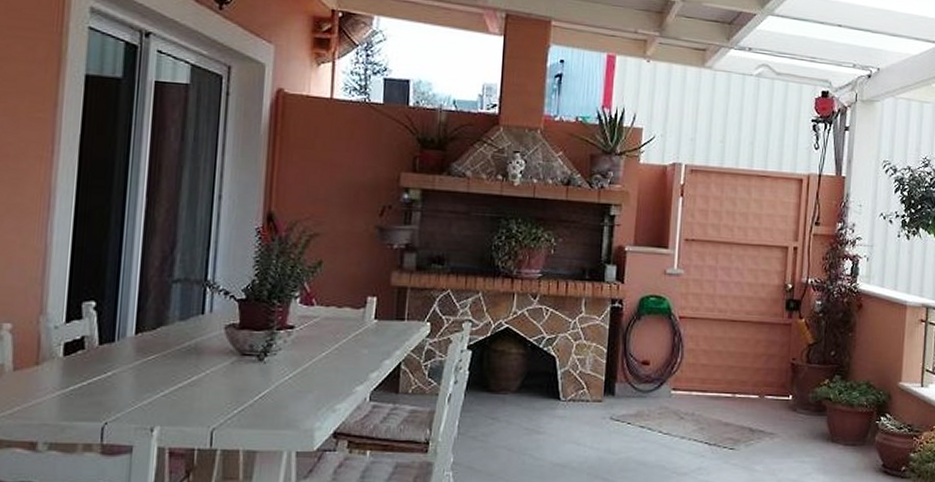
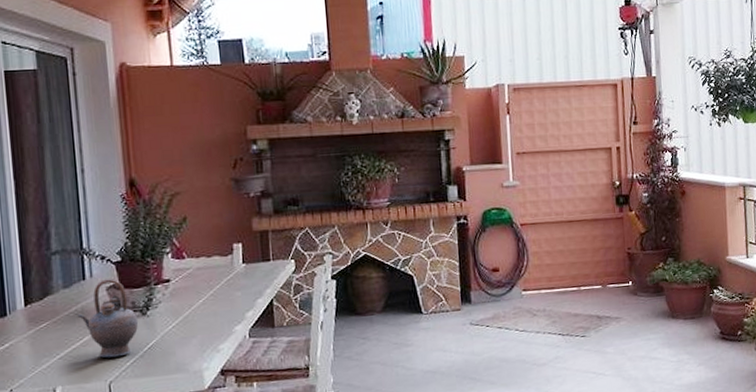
teapot: none [189,316,254,403] -> present [77,278,139,358]

